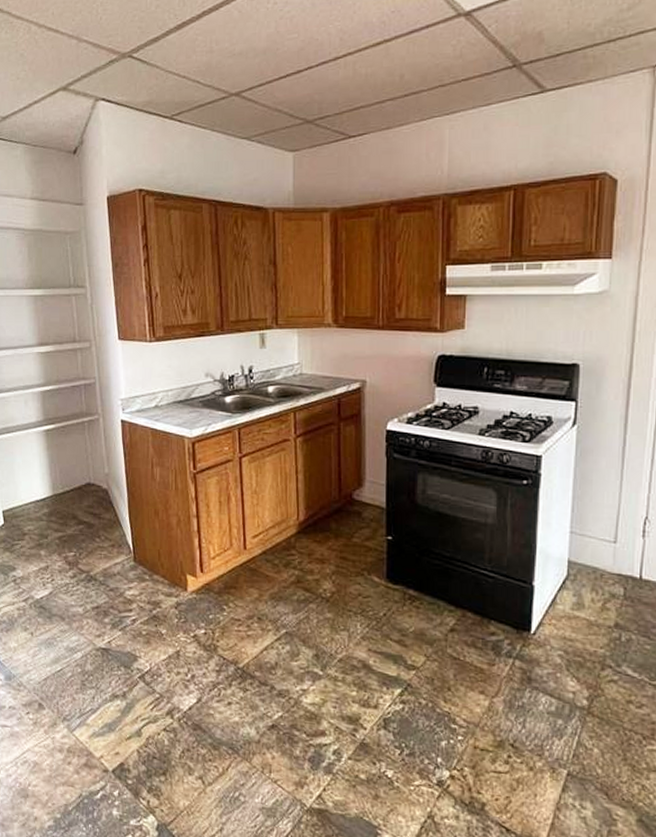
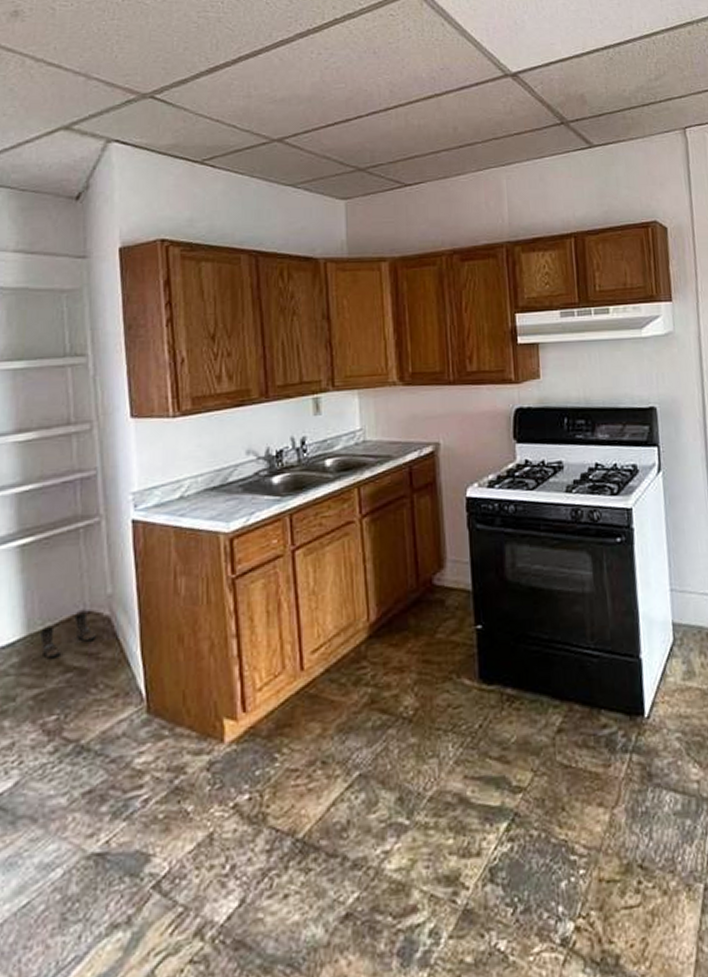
boots: none [60,484,98,513] -> present [39,612,96,659]

